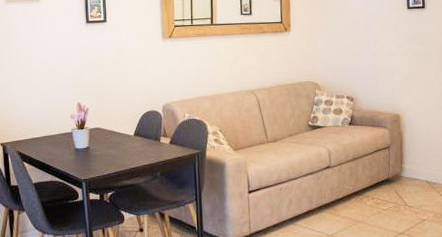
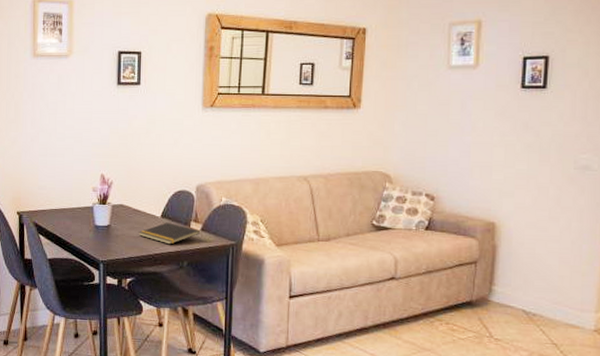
notepad: none [114,139,169,159] -> present [138,222,200,245]

